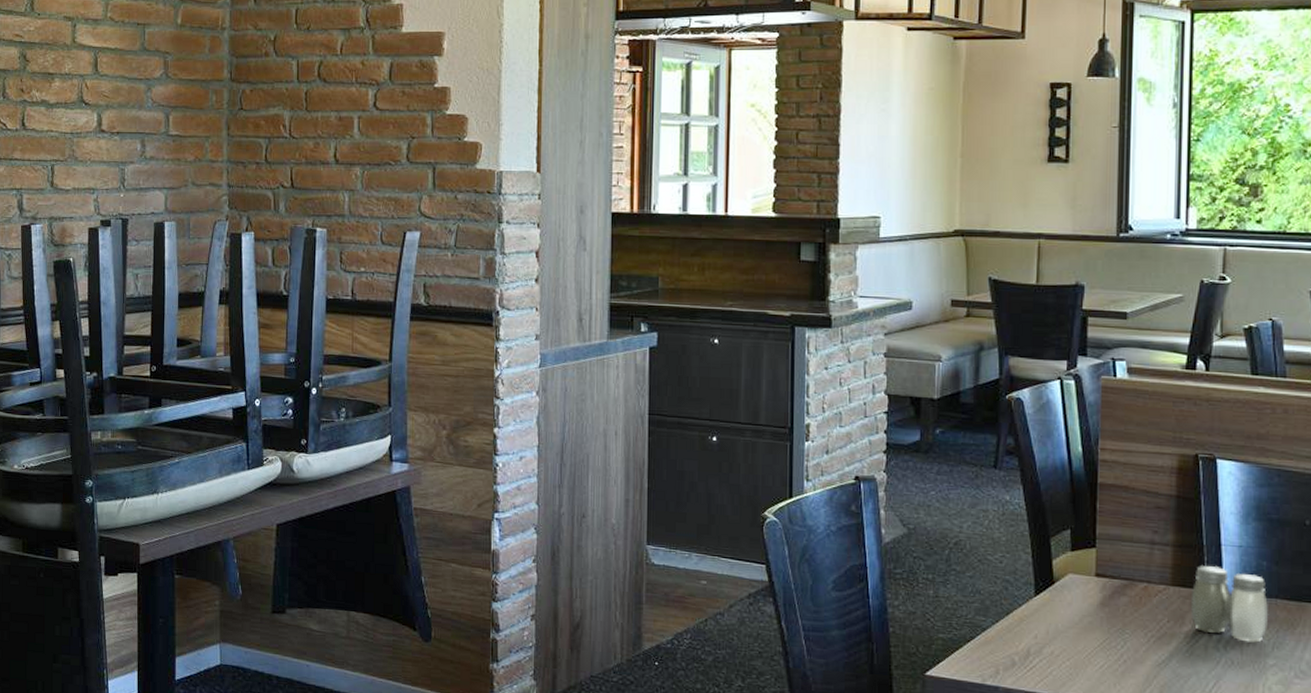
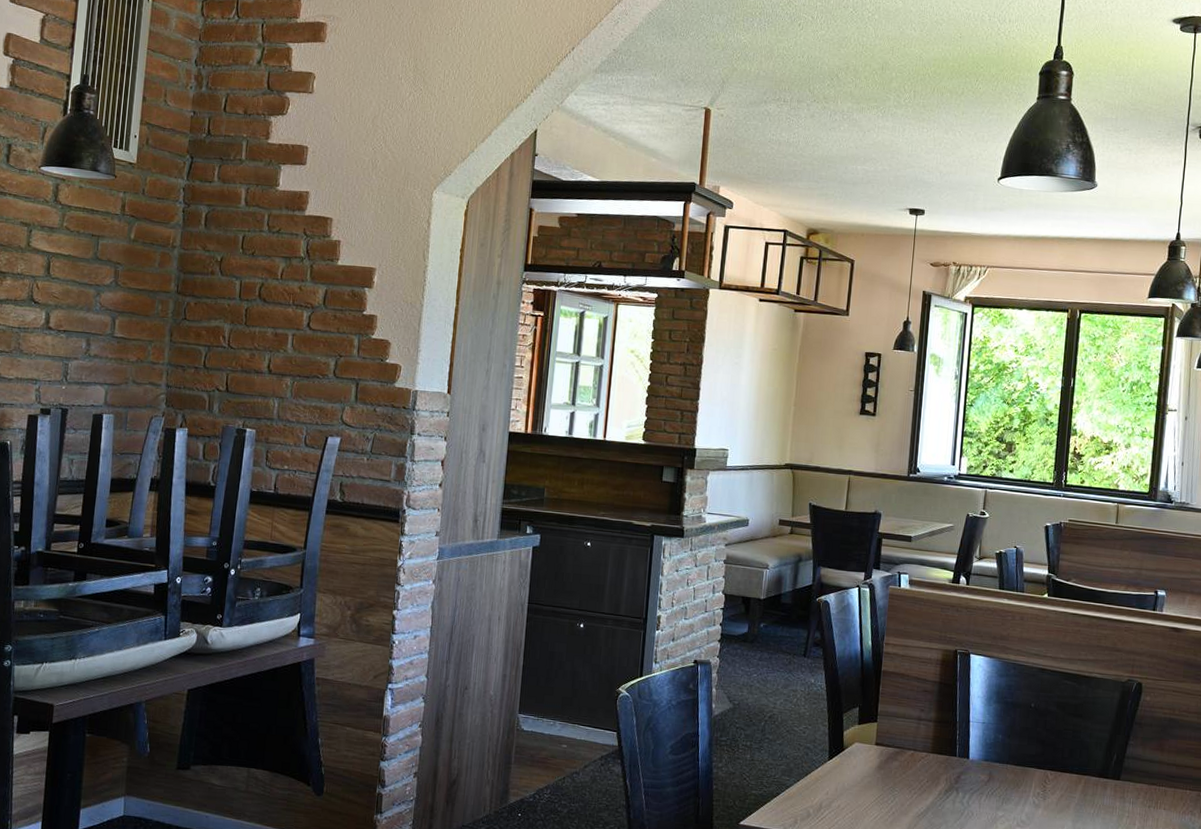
salt and pepper shaker: present [1190,566,1269,643] -> none [944,738,1001,799]

